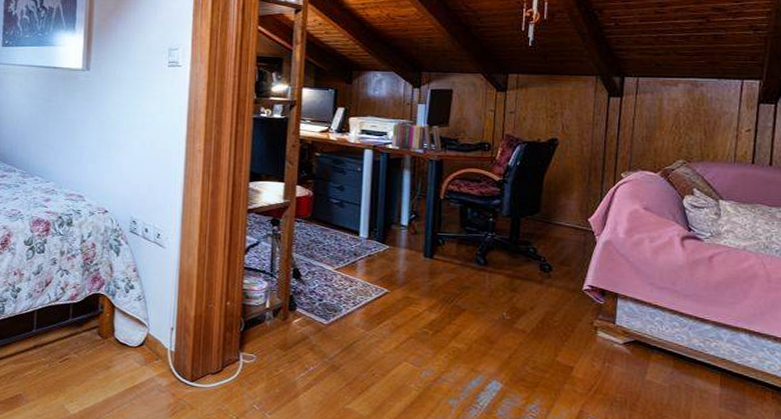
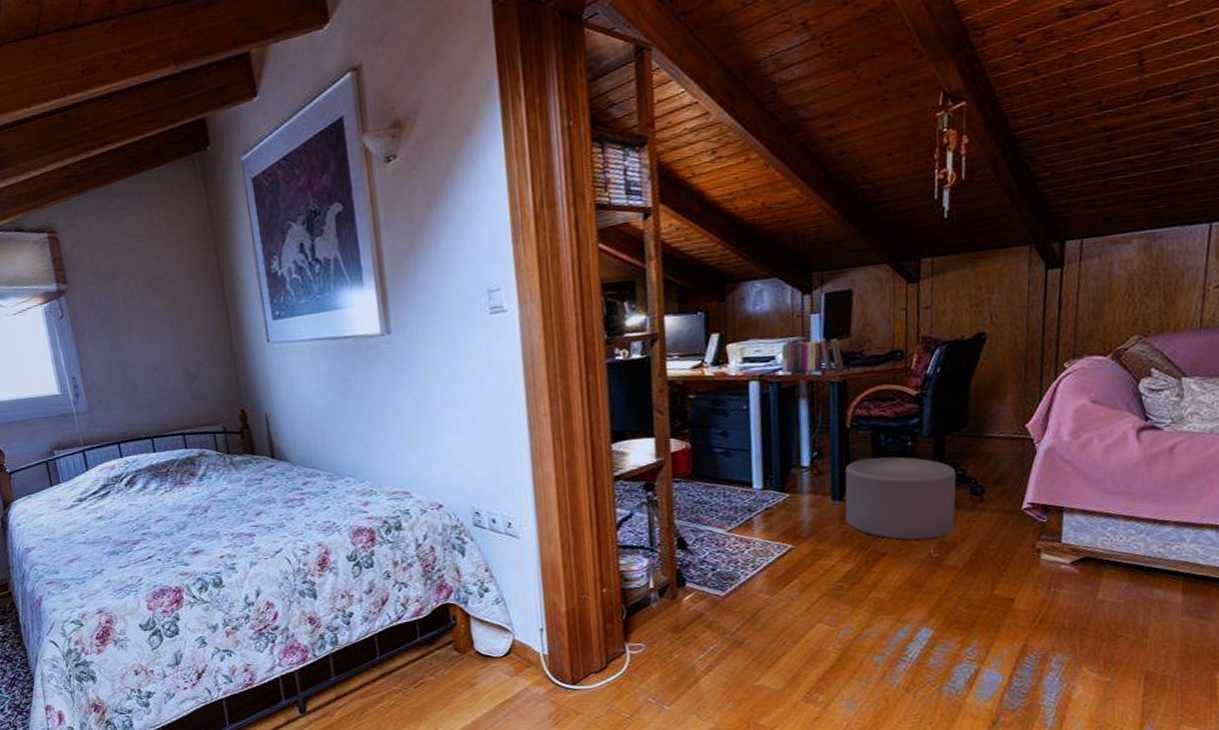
pouf: none [434,227,528,304] -> present [845,456,956,541]

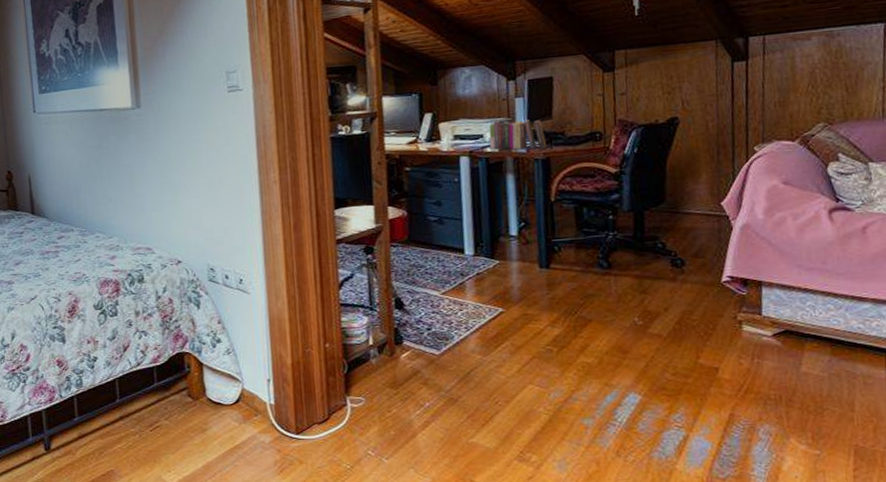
pouf: present [845,456,956,541] -> none [551,229,658,309]

